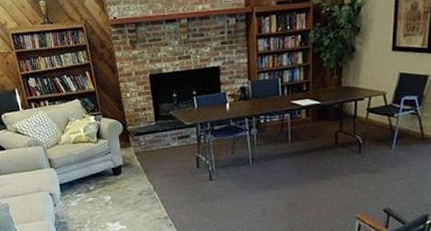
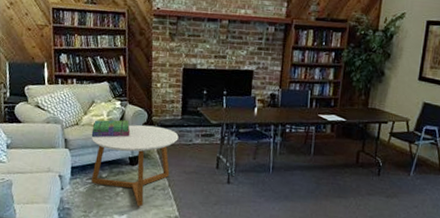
stack of books: none [72,134,109,153] -> present [91,119,131,137]
coffee table: none [73,135,156,213] -> present [90,124,179,207]

